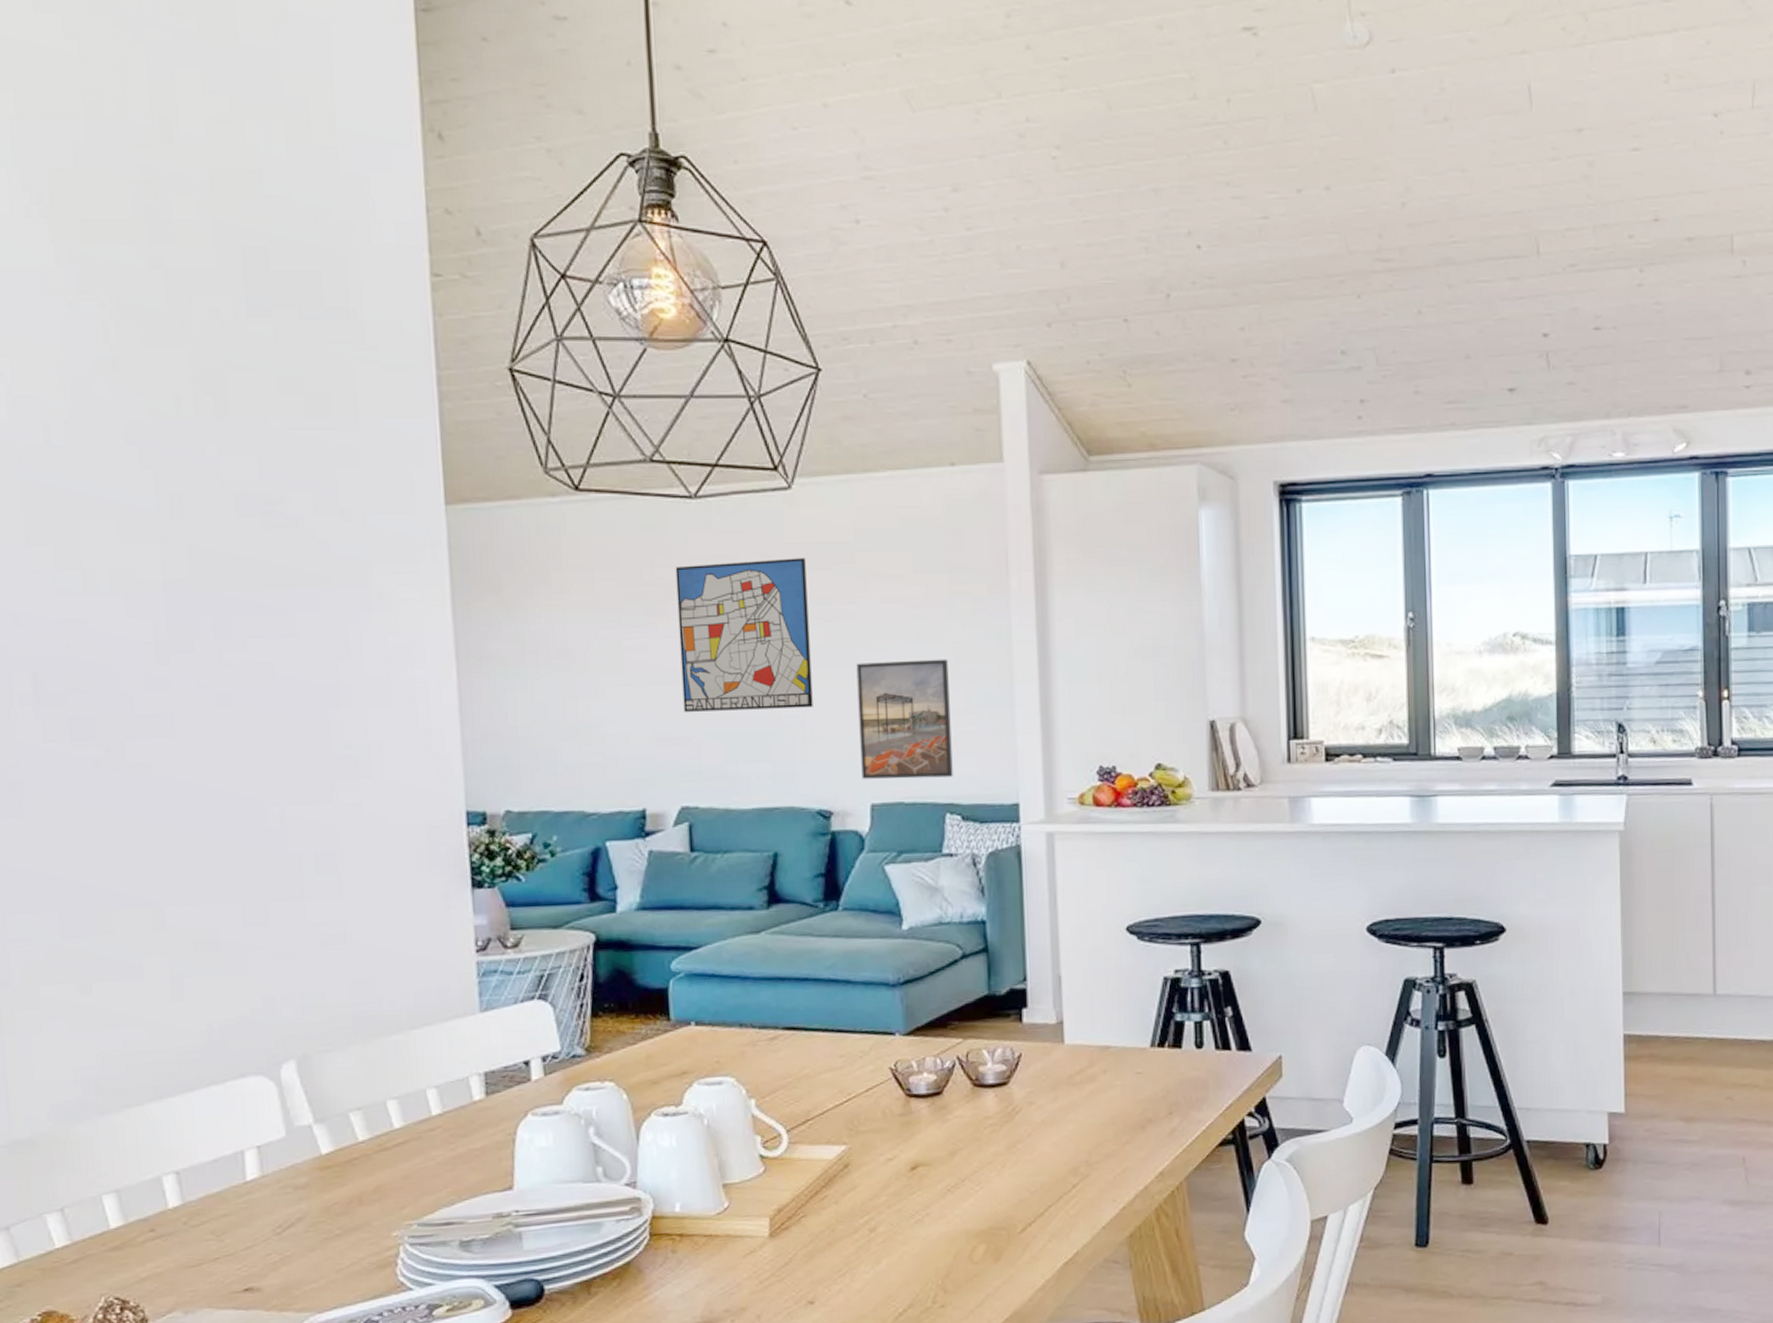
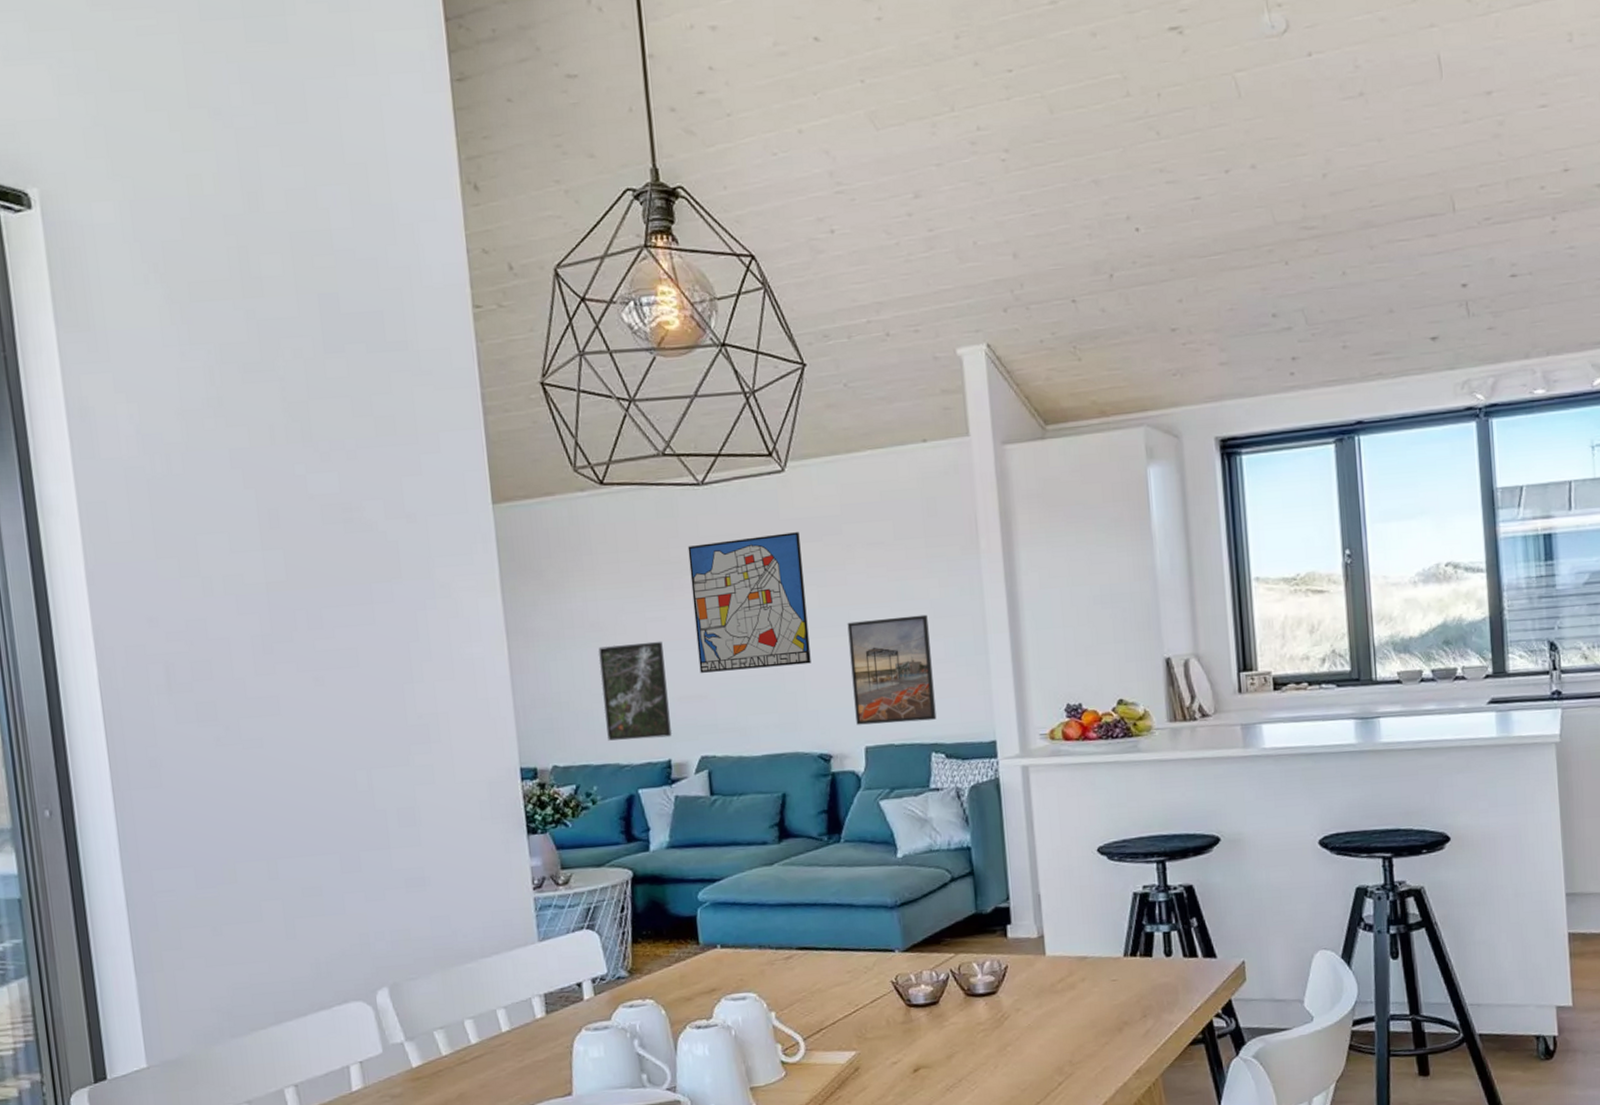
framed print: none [565,673,649,785] -> present [598,641,673,741]

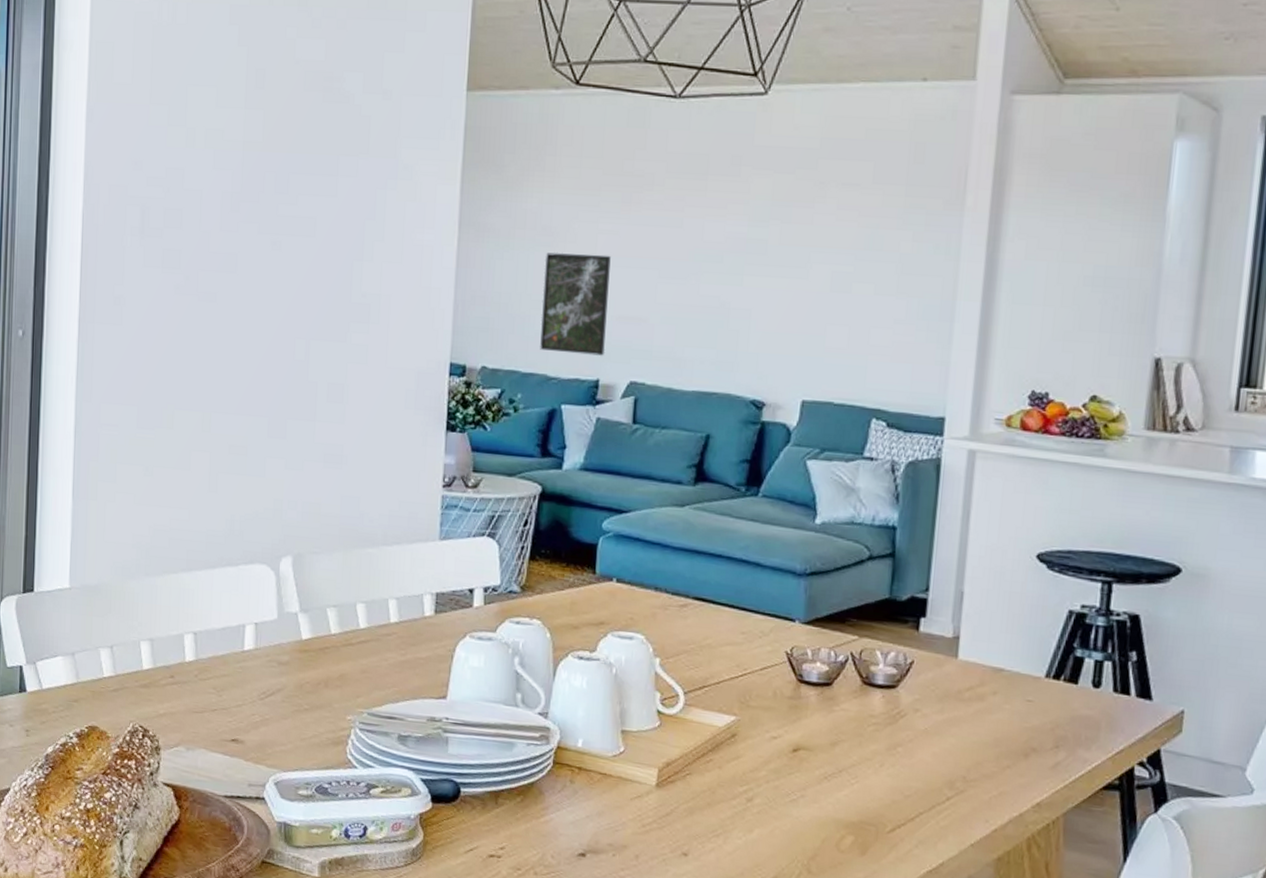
wall art: present [687,532,811,673] -> none [644,160,772,303]
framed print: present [847,614,937,725] -> none [797,265,894,384]

